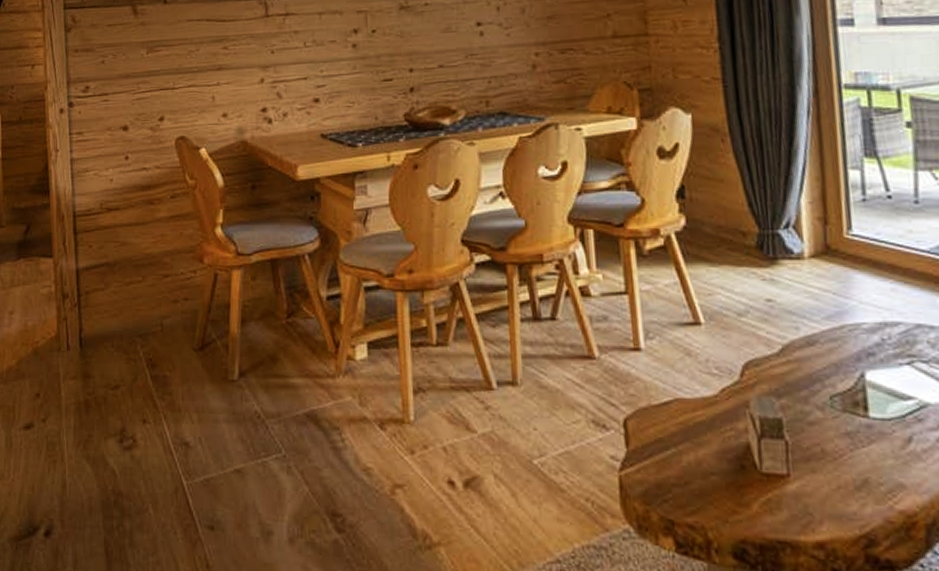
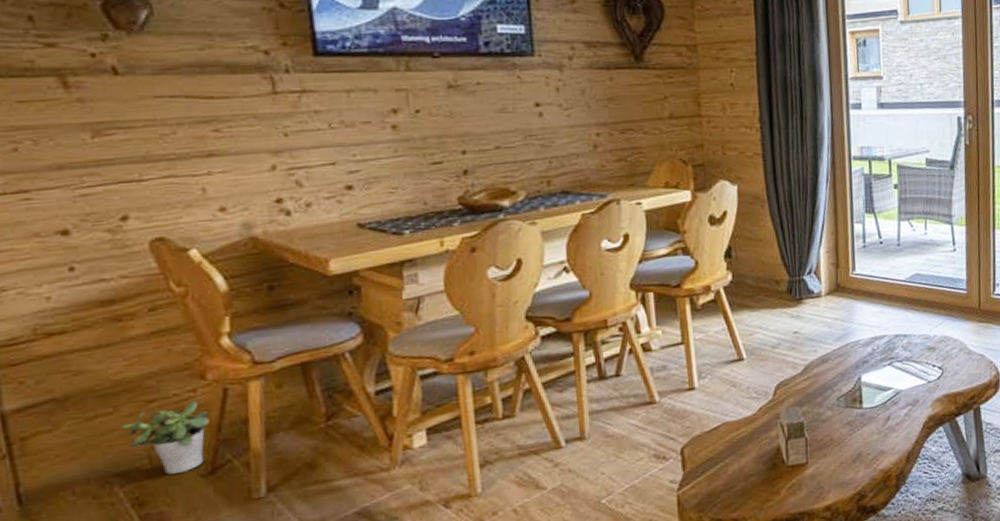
potted plant: none [146,282,203,344] -> present [121,402,210,475]

